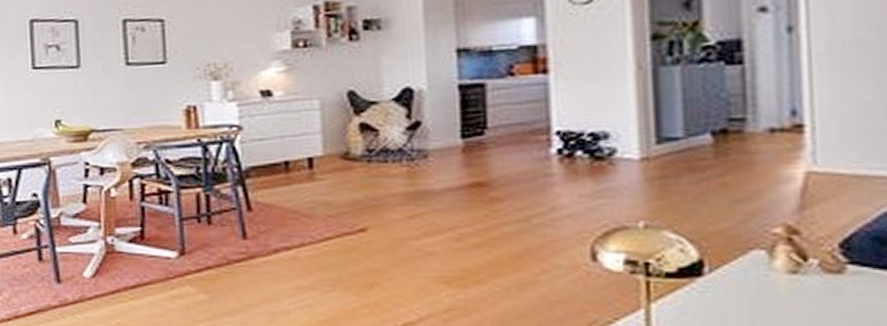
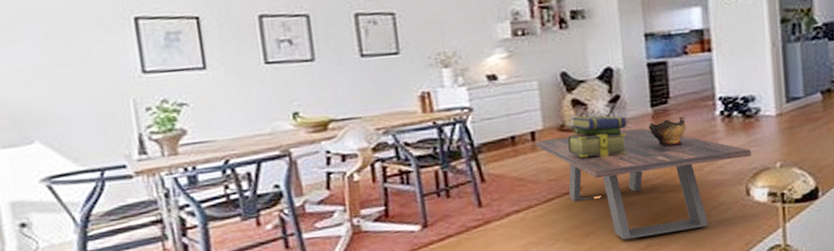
coffee table: none [313,162,601,298] -> present [535,127,751,240]
stack of books: none [352,143,428,194] -> present [567,115,627,158]
decorative bowl: none [457,152,509,189] -> present [649,116,686,147]

